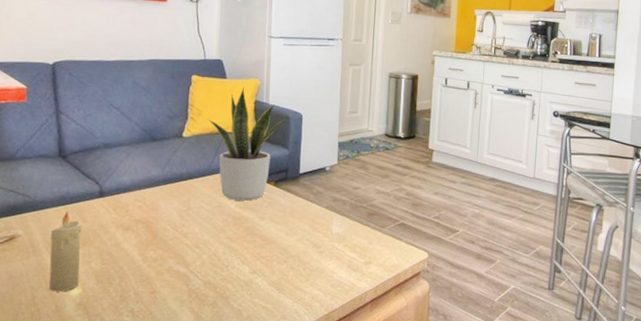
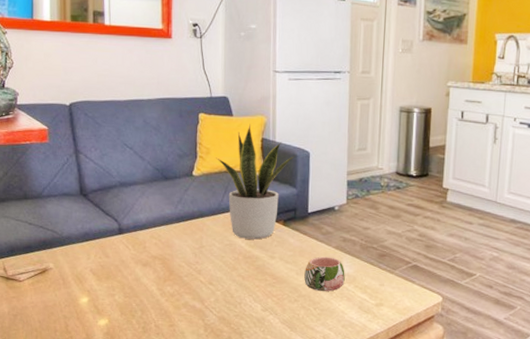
candle: present [49,212,82,292] -> none [77,247,105,322]
mug: none [294,216,335,252] -> present [304,256,345,292]

